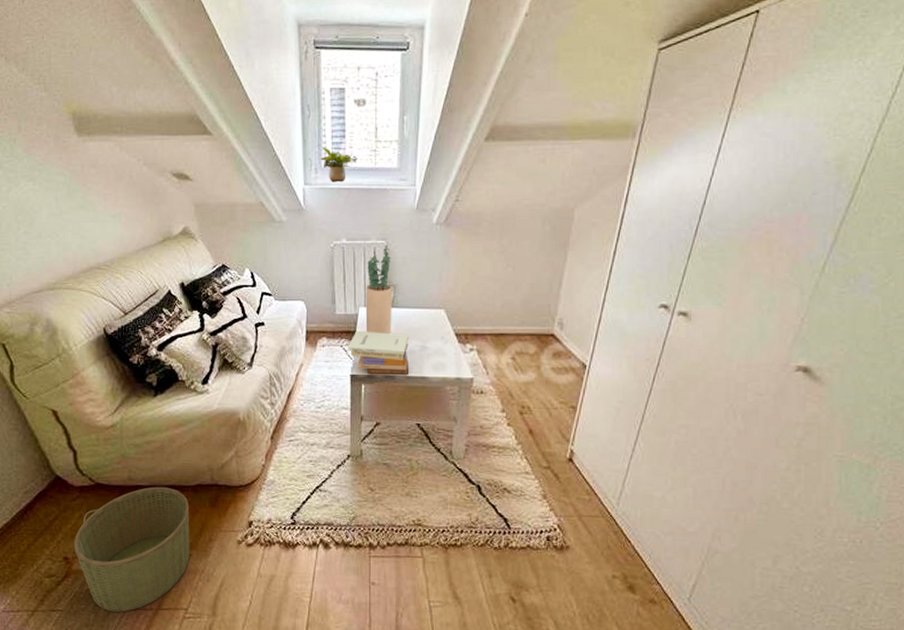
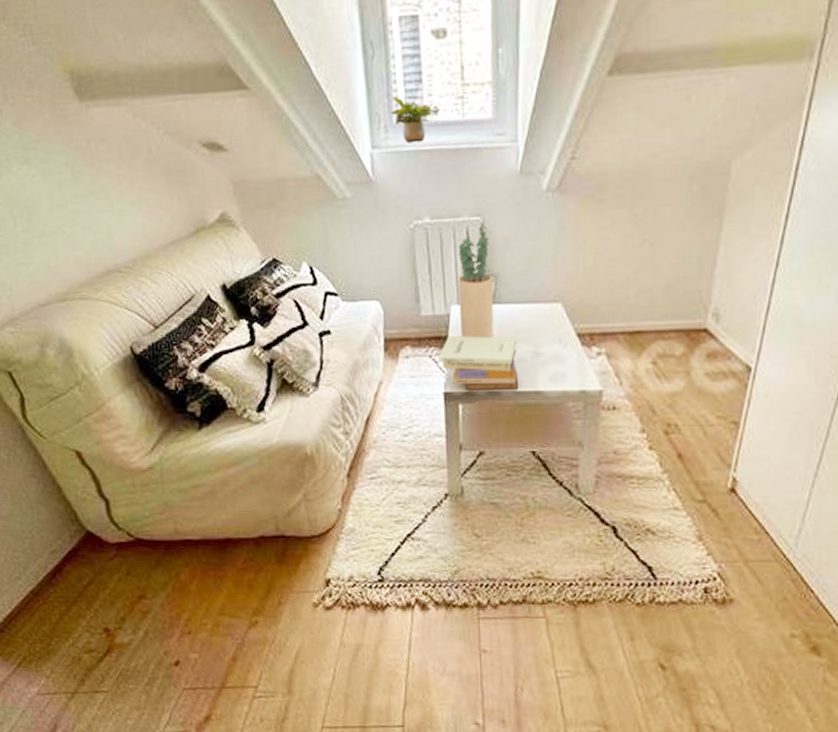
basket: present [73,486,190,612] -> none [114,540,256,692]

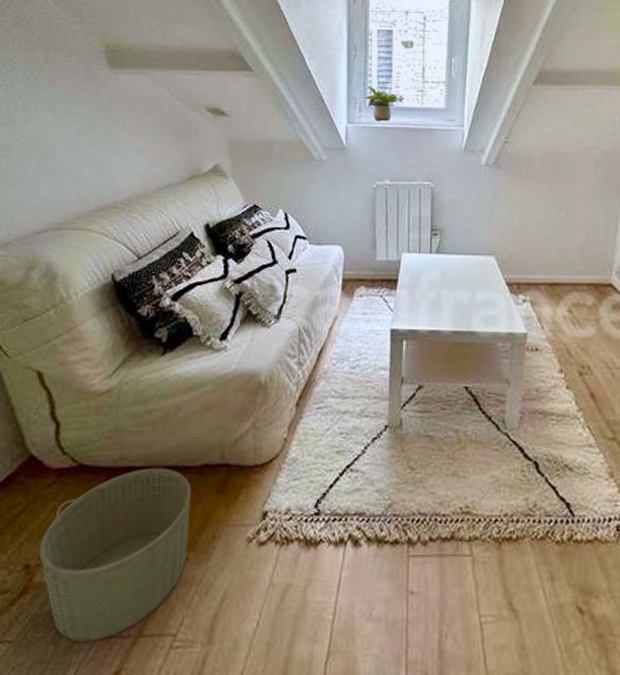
basket: none [114,540,256,692] -> present [39,467,192,642]
books: present [438,335,518,392] -> none [388,278,456,330]
vase: present [458,219,495,339] -> none [408,184,439,284]

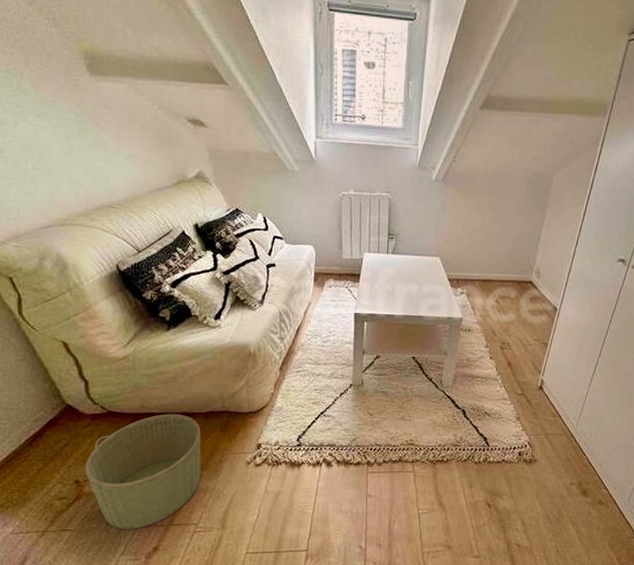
potted plant: present [365,86,399,122] -> none [331,104,362,138]

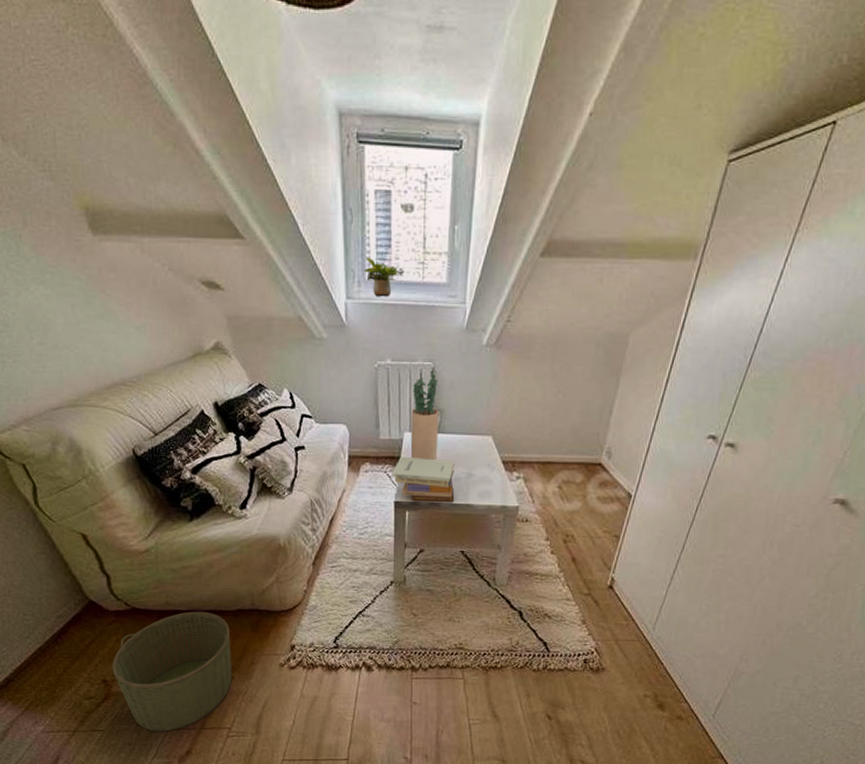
potted plant: none [331,104,362,138] -> present [364,257,399,297]
books: none [352,273,408,314] -> present [391,456,455,502]
vase: none [369,195,394,278] -> present [410,364,439,461]

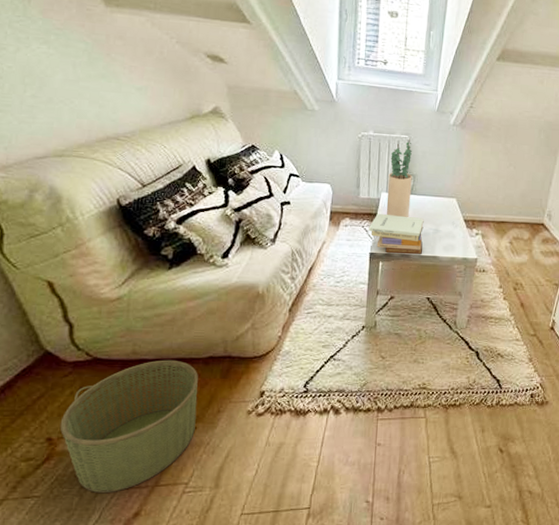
potted plant: present [364,257,399,297] -> none [354,48,384,81]

